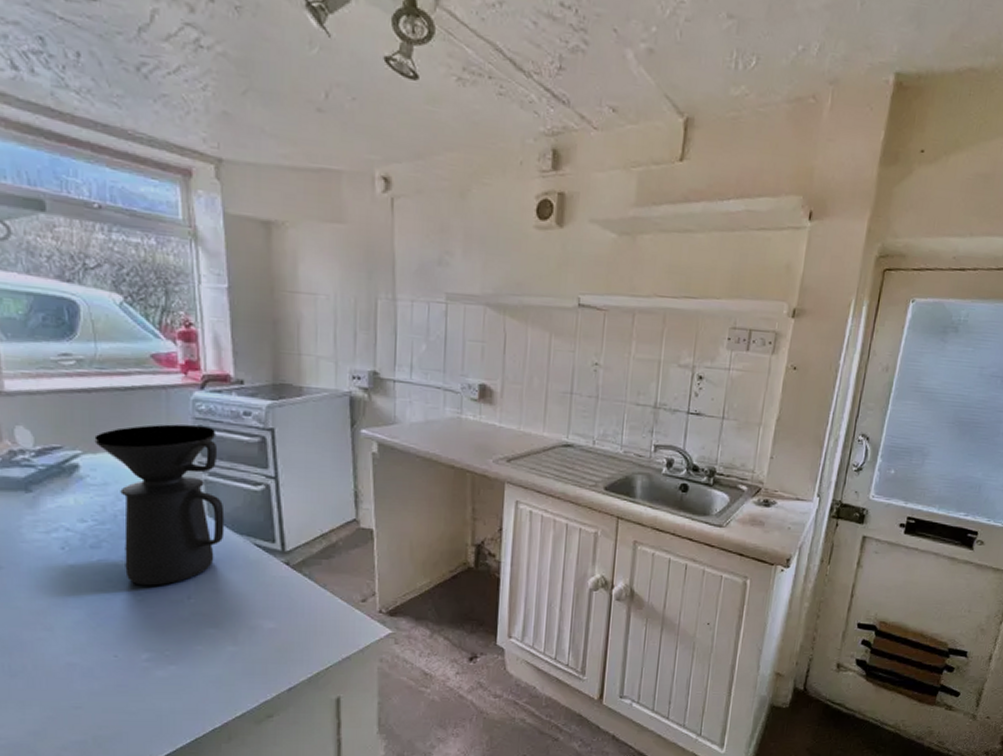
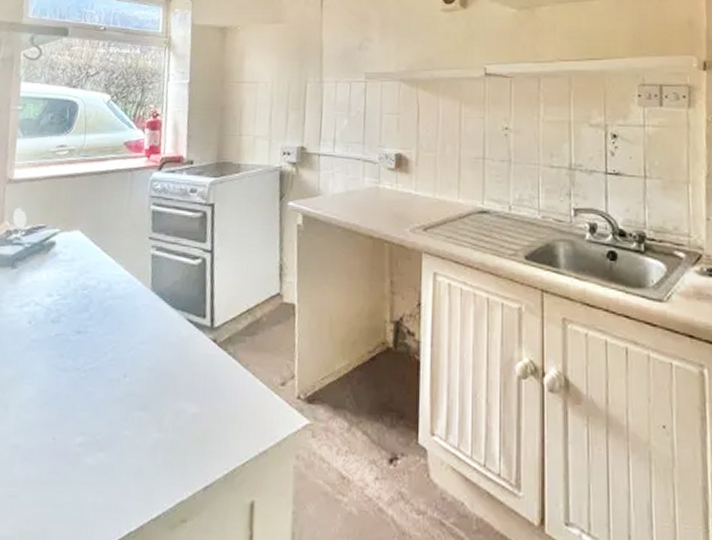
coffee maker: present [94,424,225,586] -> none [71,203,167,363]

